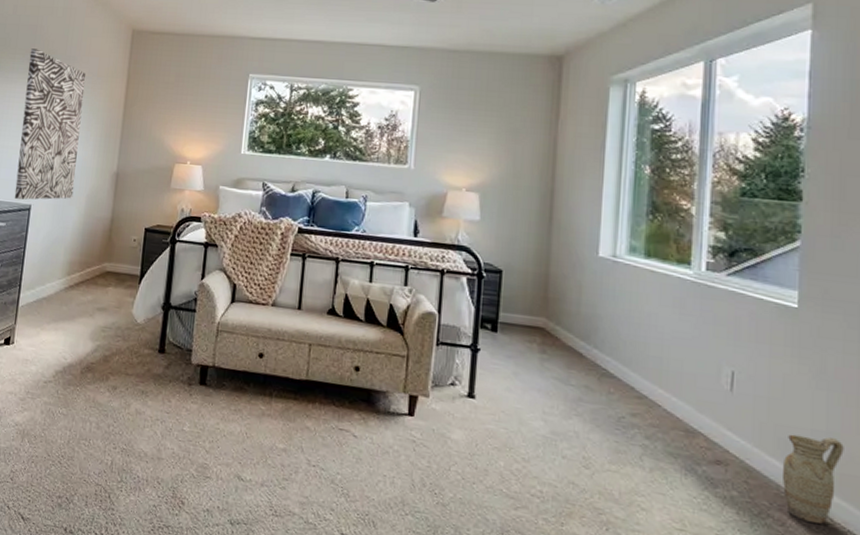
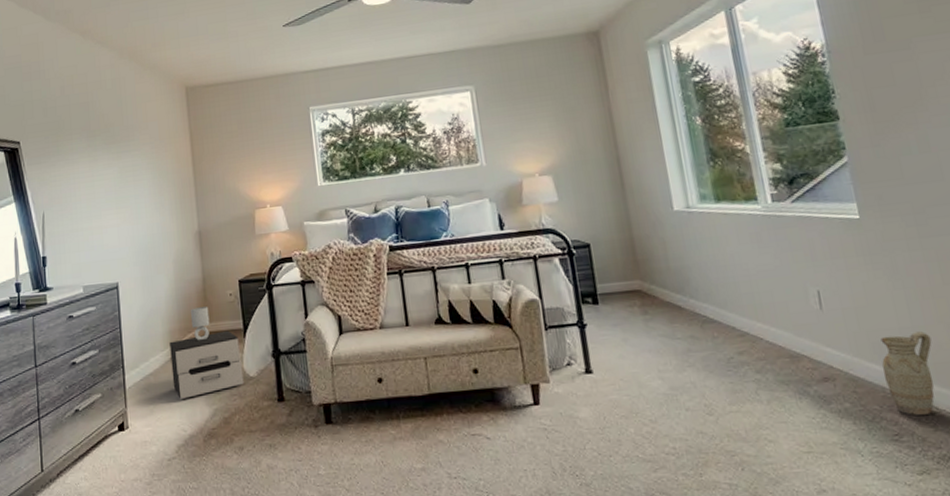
wall art: present [14,48,85,200] -> none [86,125,160,281]
nightstand: none [63,245,134,329] -> present [169,306,244,399]

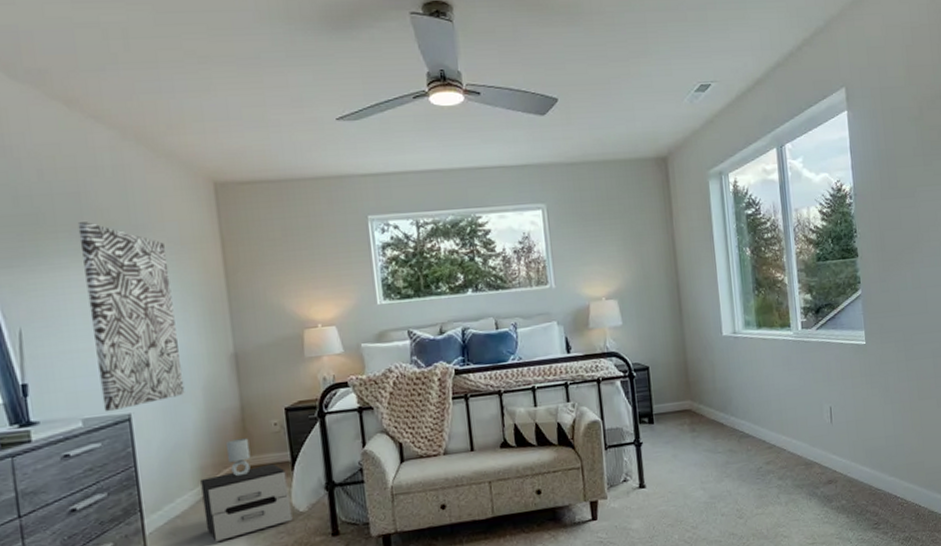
wall art: none [86,125,160,281] -> present [77,222,185,412]
ceramic jug: present [880,331,935,416] -> none [871,439,907,507]

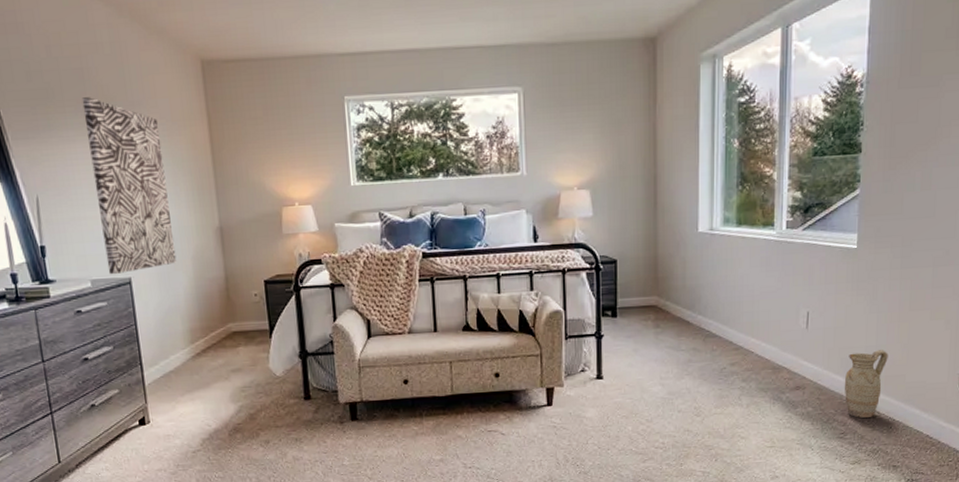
nightstand: present [200,438,293,542] -> none [190,306,270,396]
ceramic jug: none [871,439,907,507] -> present [844,350,888,419]

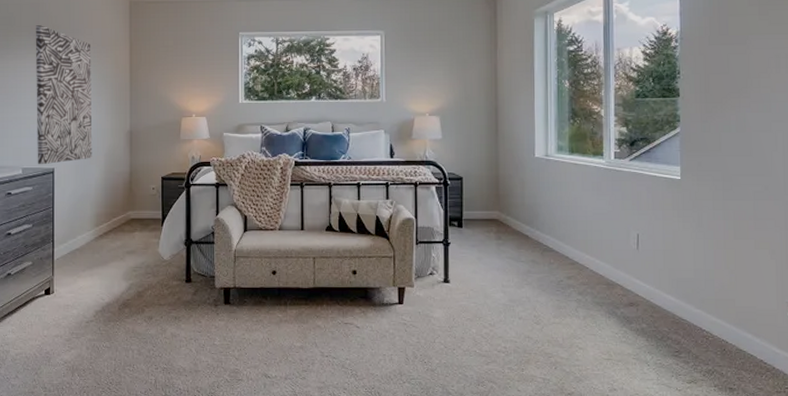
ceramic jug: present [844,350,888,419] -> none [676,274,717,339]

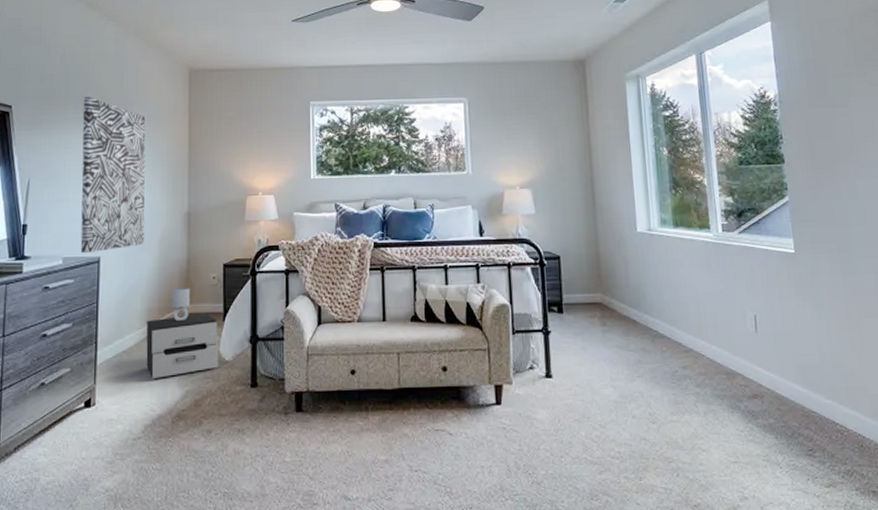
nightstand: none [96,197,158,273] -> present [146,288,219,379]

